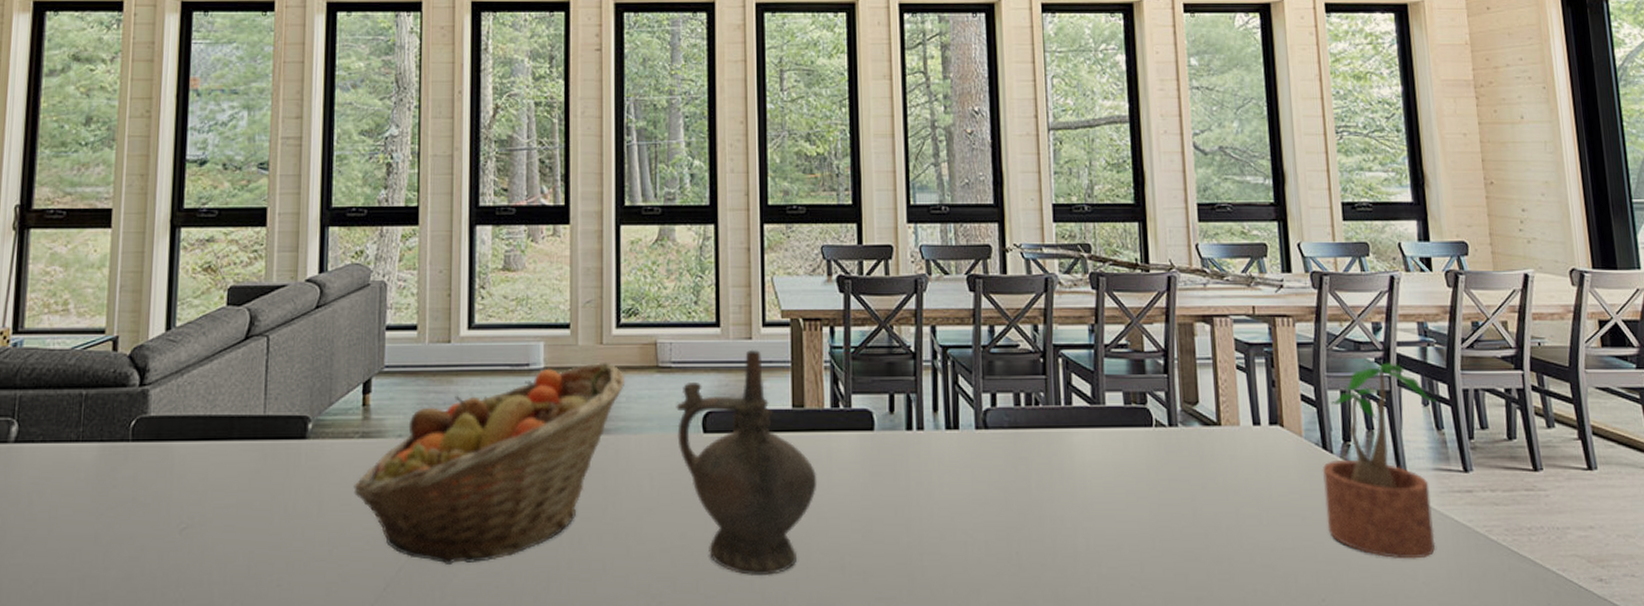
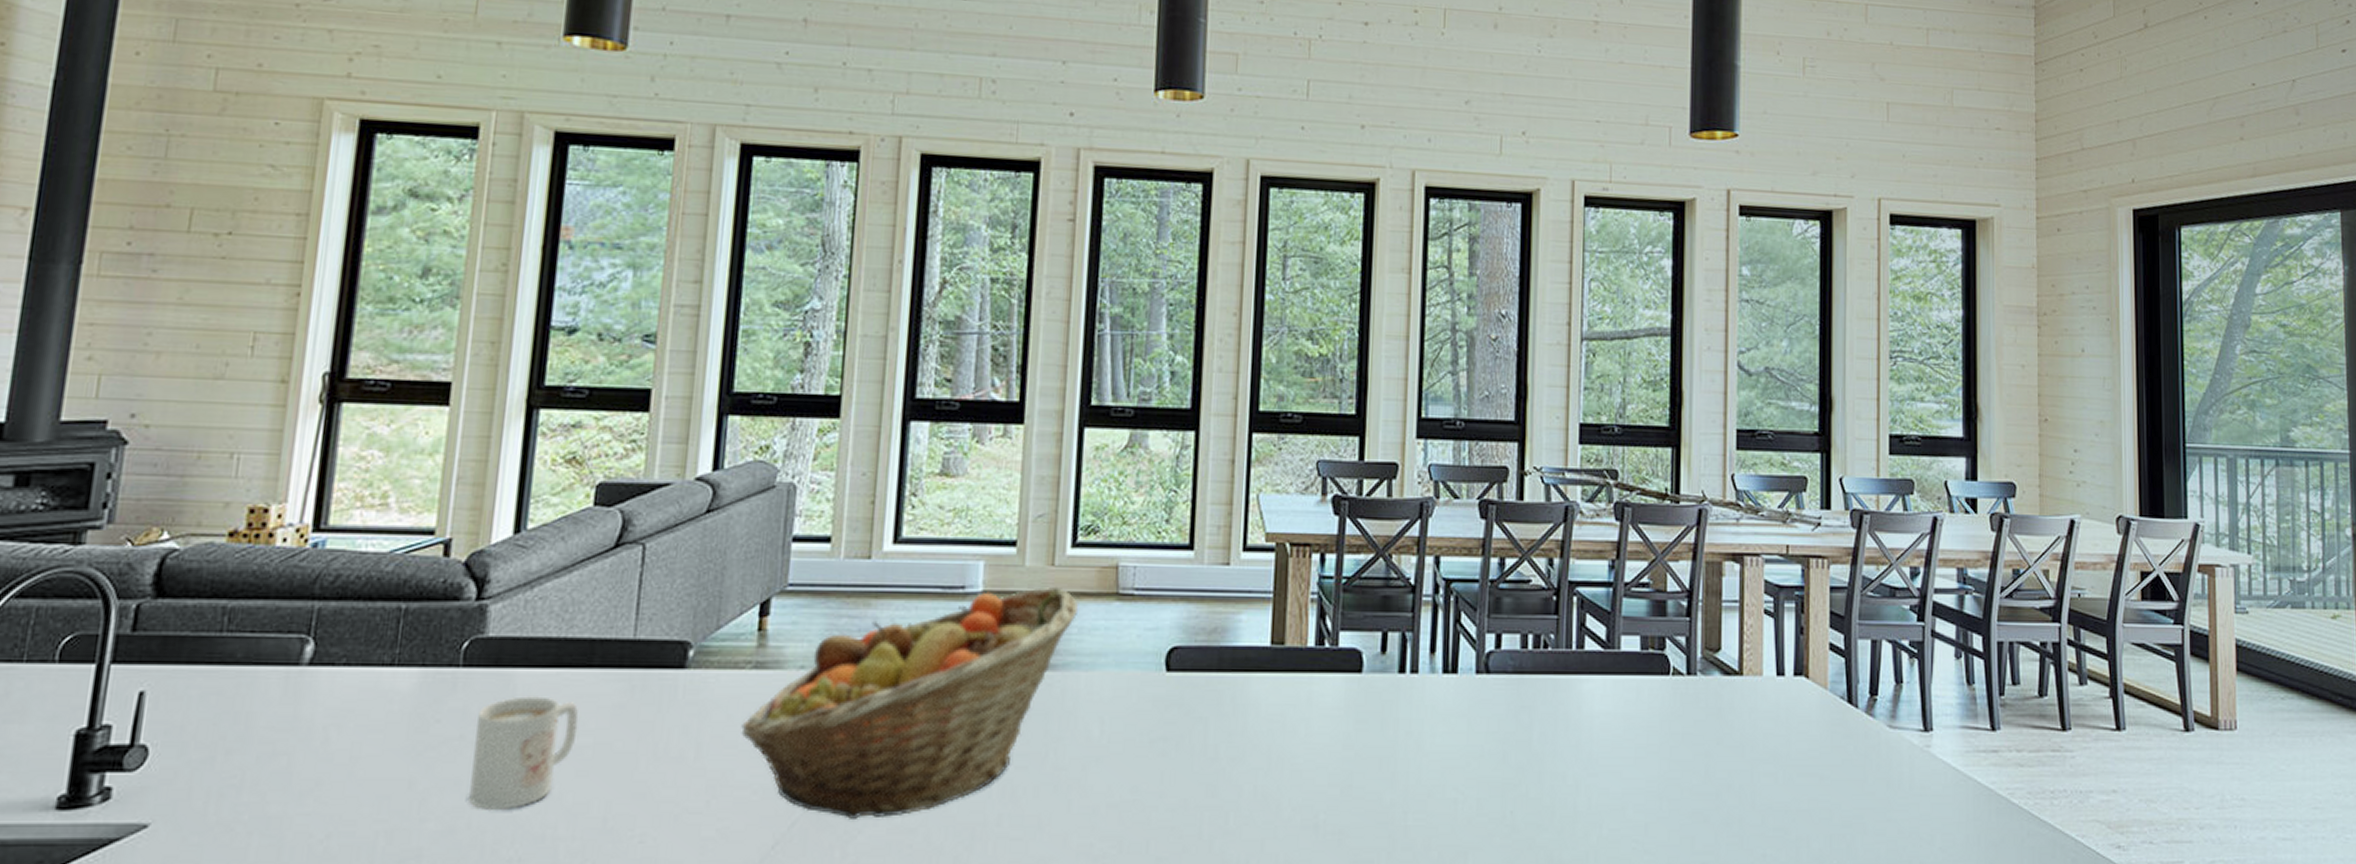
mug: none [141,464,224,561] -> present [468,696,579,811]
ceremonial vessel: present [676,349,817,576] -> none [1135,576,1294,836]
potted plant: present [1322,362,1436,559] -> none [1845,611,1969,823]

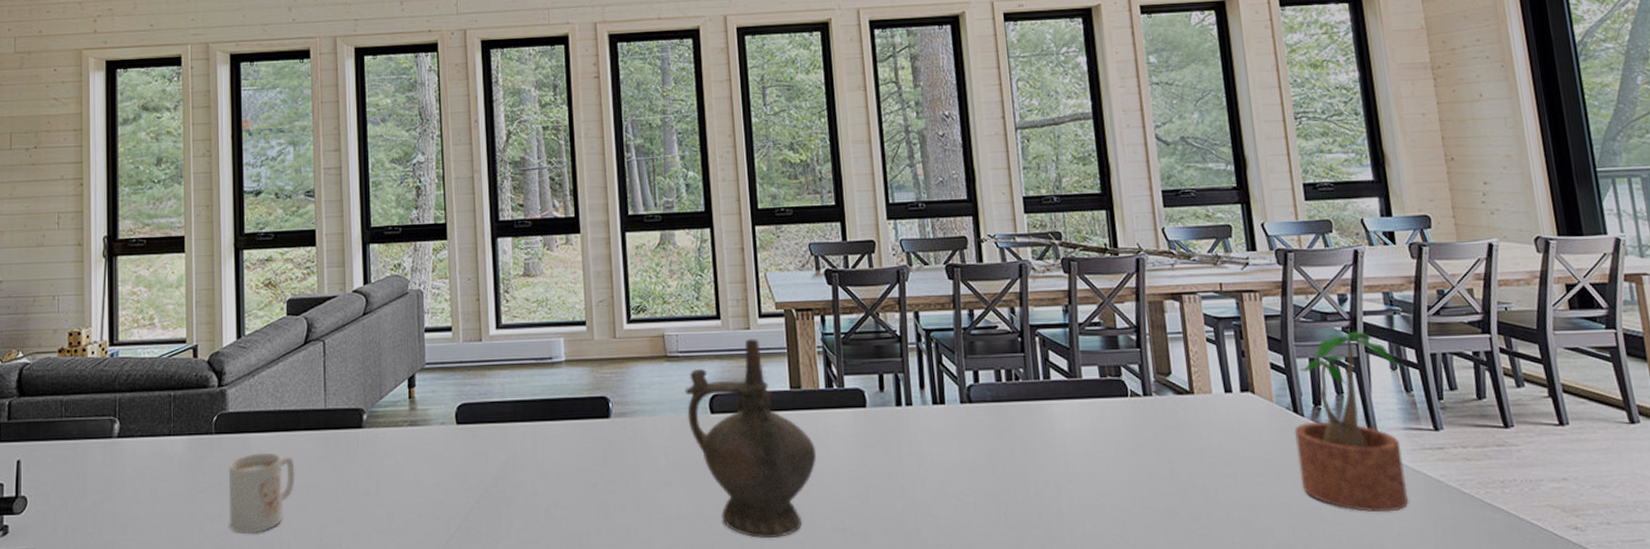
fruit basket: present [741,587,1078,819] -> none [406,354,637,533]
ceremonial vessel: none [1135,576,1294,836] -> present [685,338,817,539]
potted plant: none [1845,611,1969,823] -> present [1294,331,1409,512]

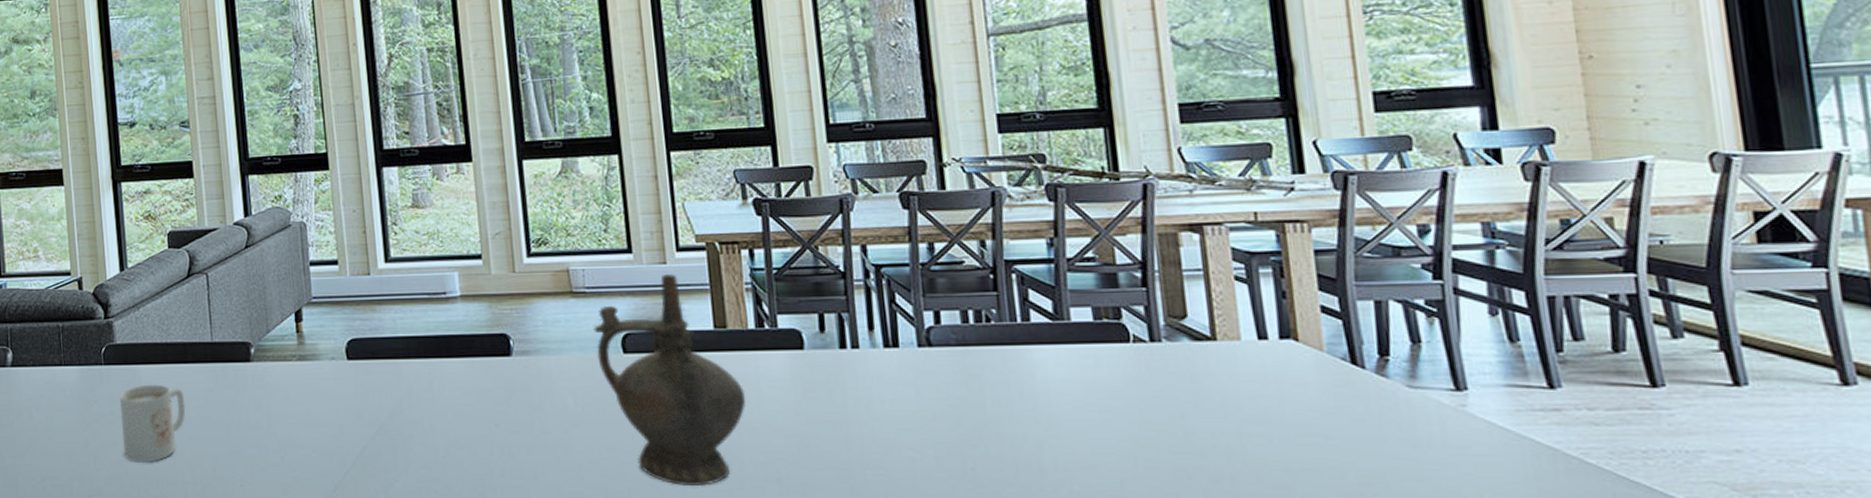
potted plant: present [1294,331,1409,512] -> none [1350,268,1509,483]

